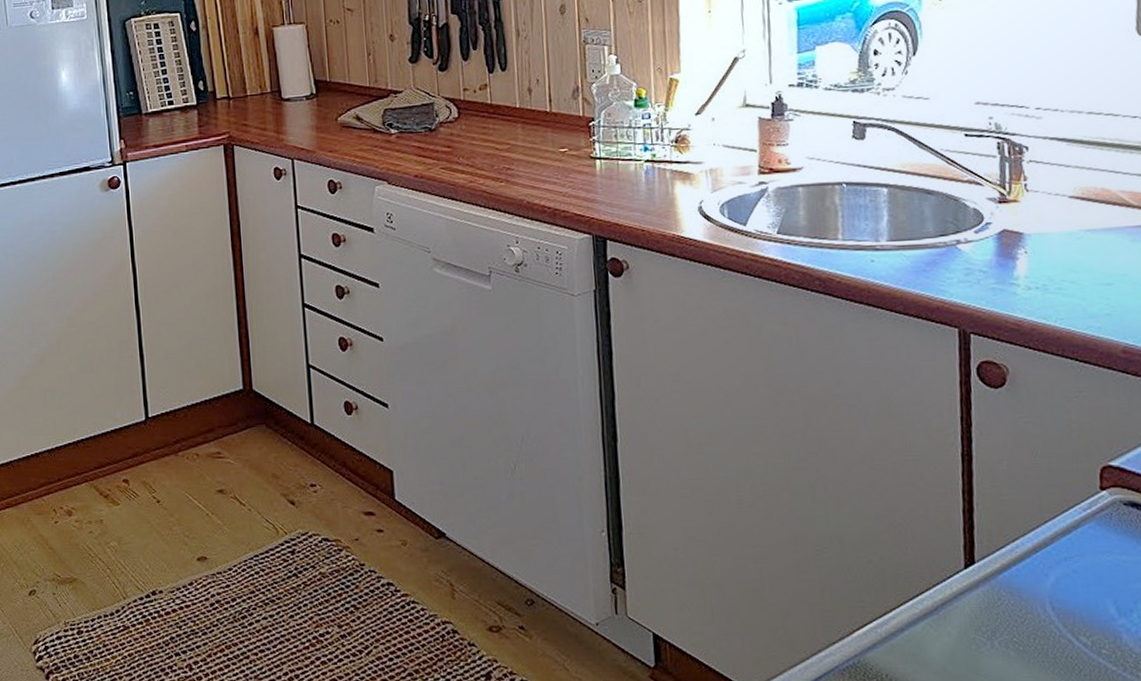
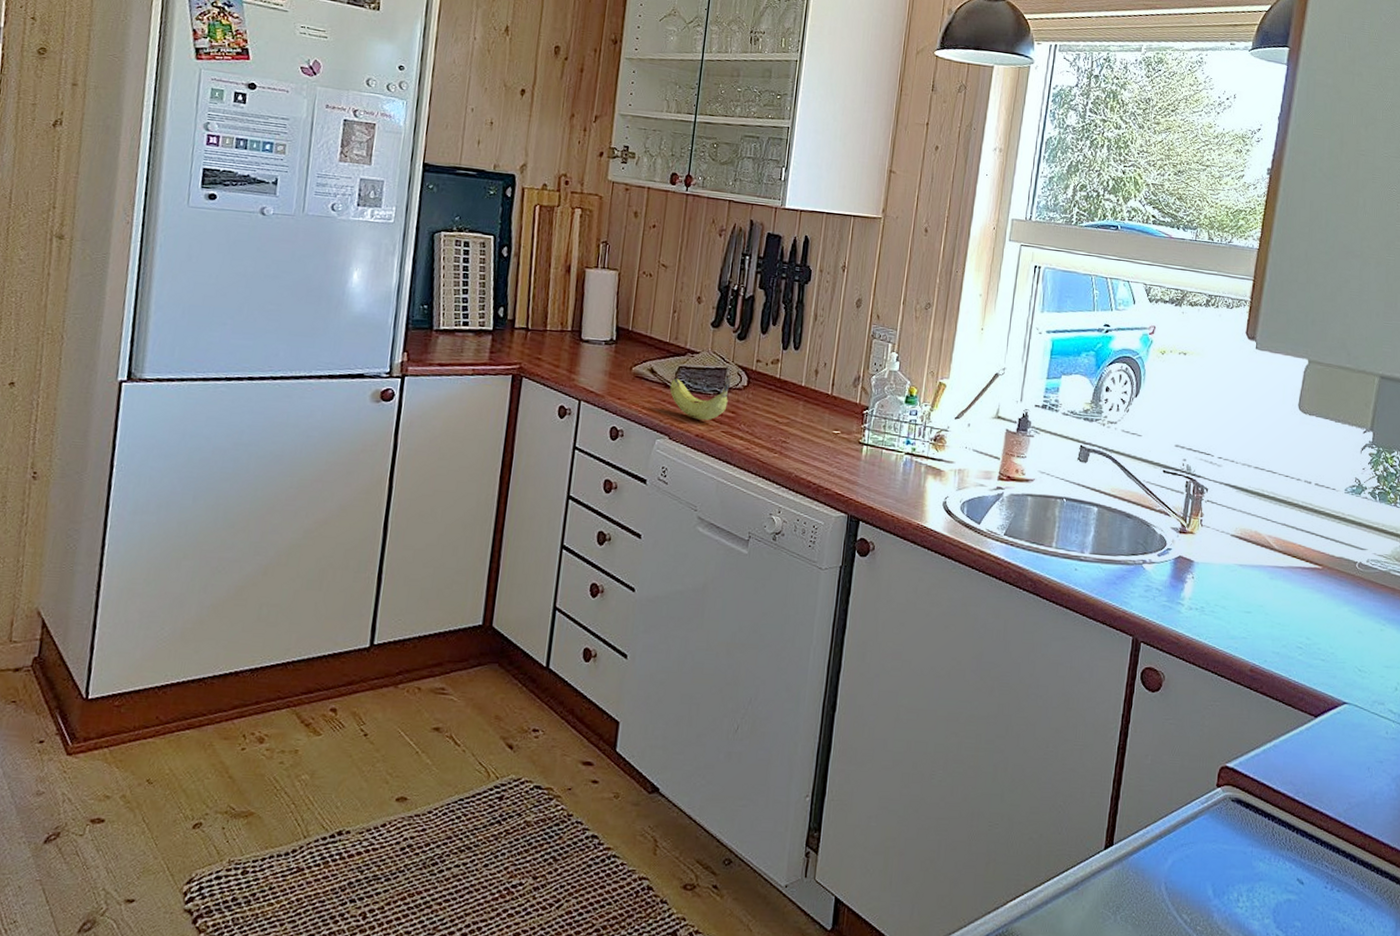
fruit: none [378,109,442,160] -> present [669,375,732,421]

